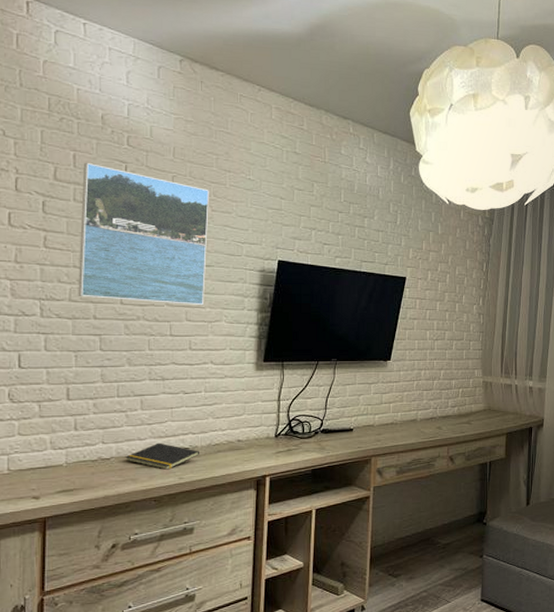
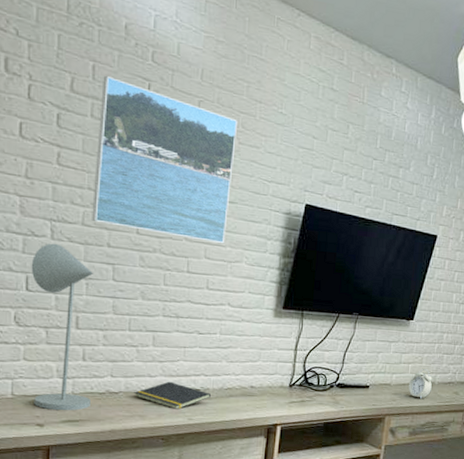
desk lamp: none [22,321,84,482] -> present [31,243,93,411]
alarm clock: none [392,407,415,437] -> present [408,369,433,399]

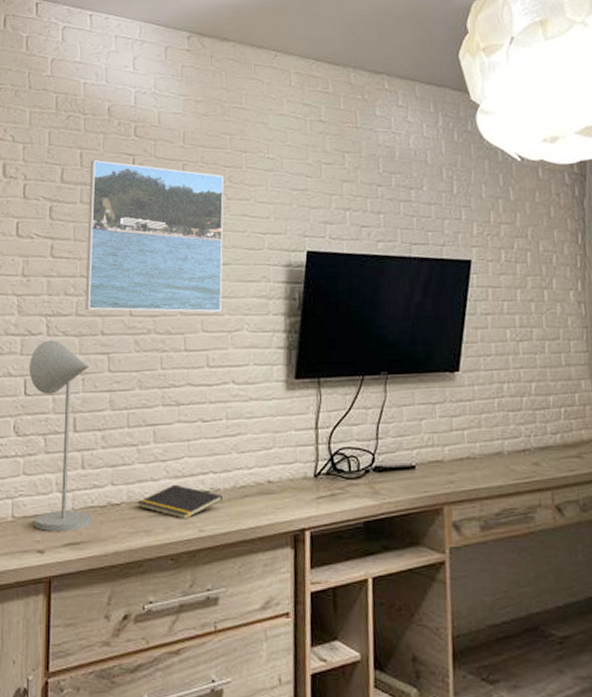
alarm clock: present [408,369,433,399] -> none [468,435,502,476]

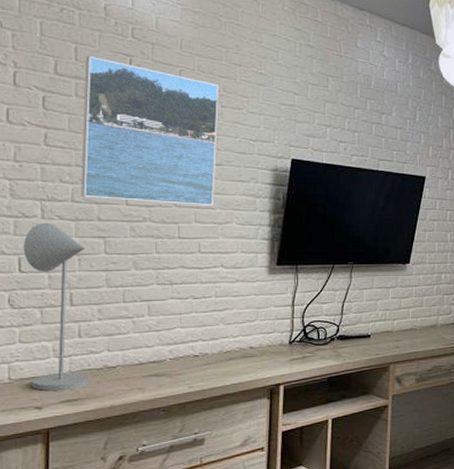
notepad: present [137,484,224,519] -> none [132,350,211,378]

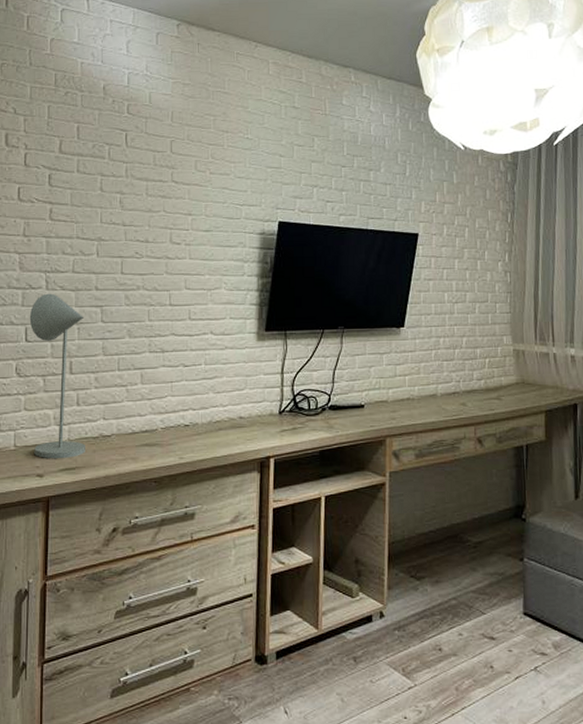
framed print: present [81,55,220,207] -> none [81,133,208,273]

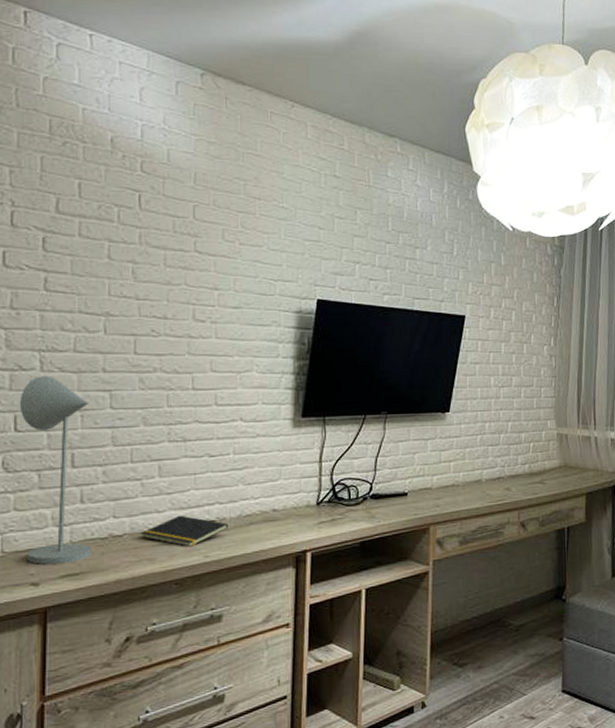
notepad: none [125,419,201,449] -> present [140,515,229,547]

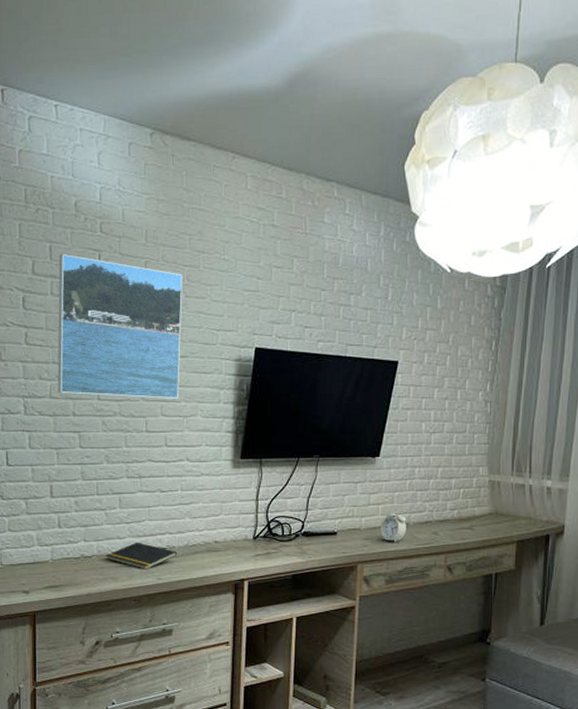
desk lamp: present [19,375,91,565] -> none [9,418,68,577]
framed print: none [84,191,237,354] -> present [57,253,183,400]
alarm clock: none [453,466,480,500] -> present [380,509,408,542]

